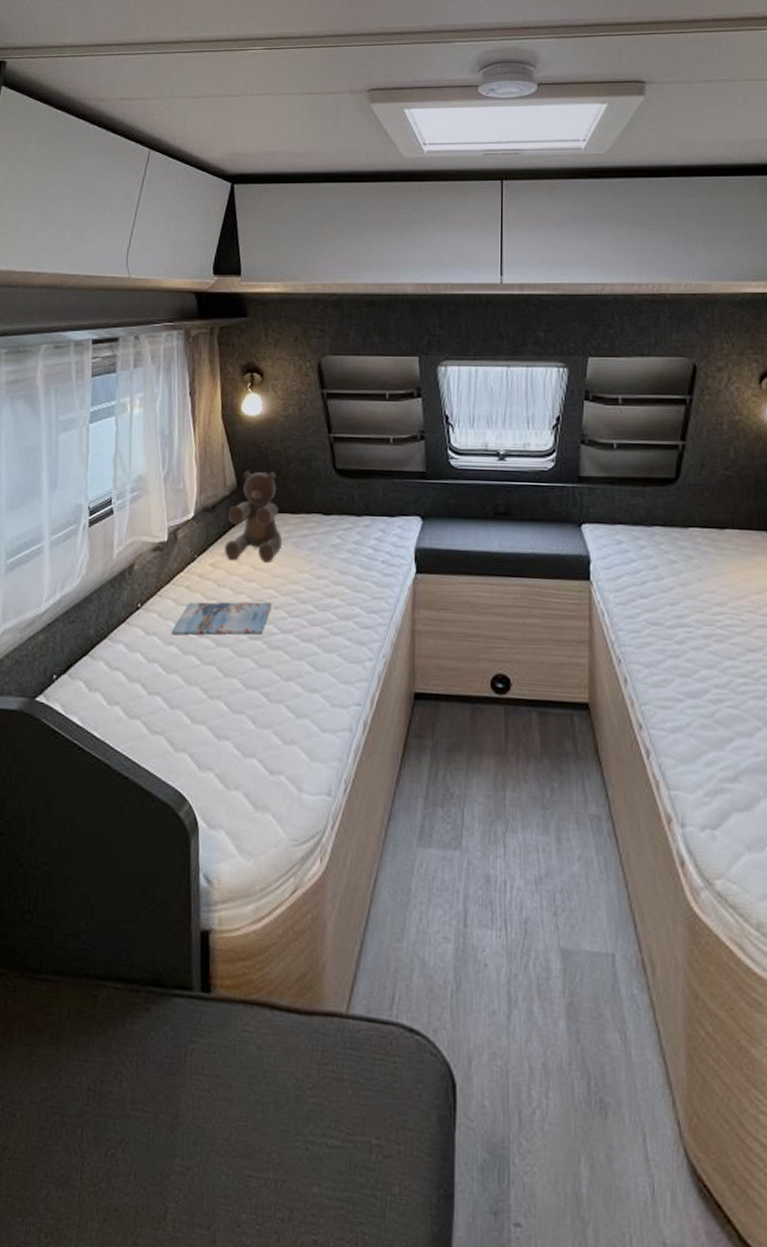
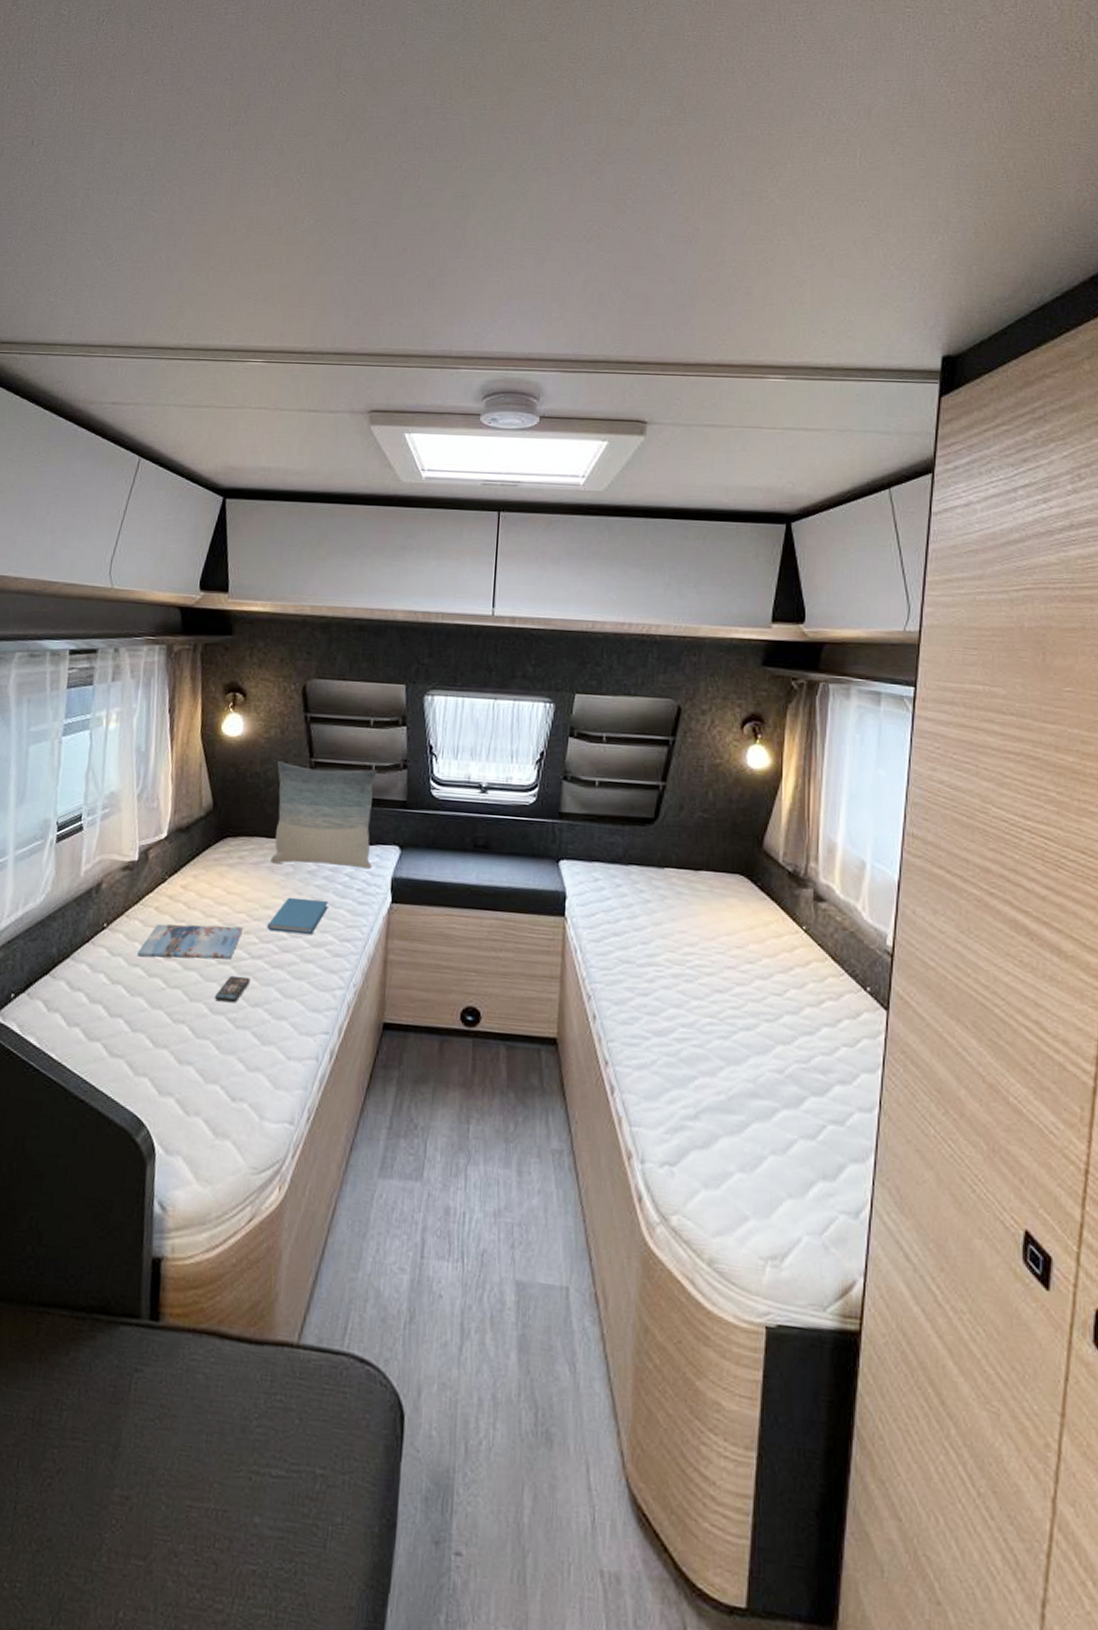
teddy bear: present [224,470,283,563] -> none [196,792,257,886]
smartphone: none [248,650,282,676] -> present [215,975,250,1002]
pillow: none [295,438,395,541] -> present [271,761,377,869]
book: none [295,571,354,607] -> present [267,897,329,934]

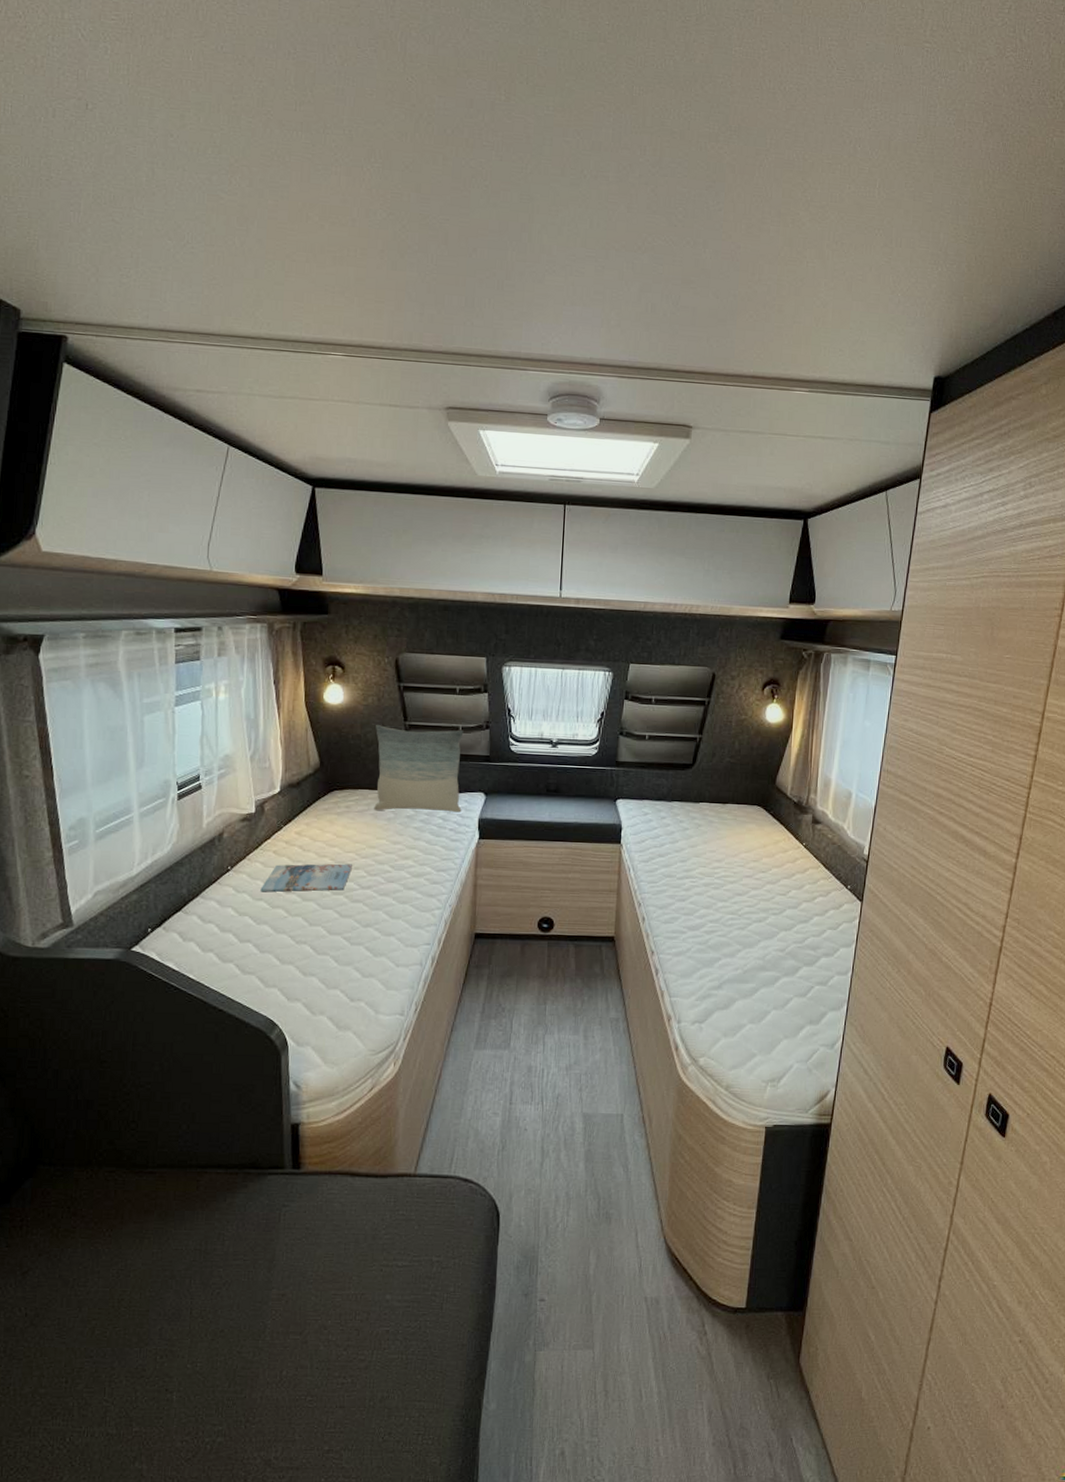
smartphone: present [215,975,250,1002] -> none [332,903,361,924]
book: present [267,897,329,934] -> none [373,838,426,867]

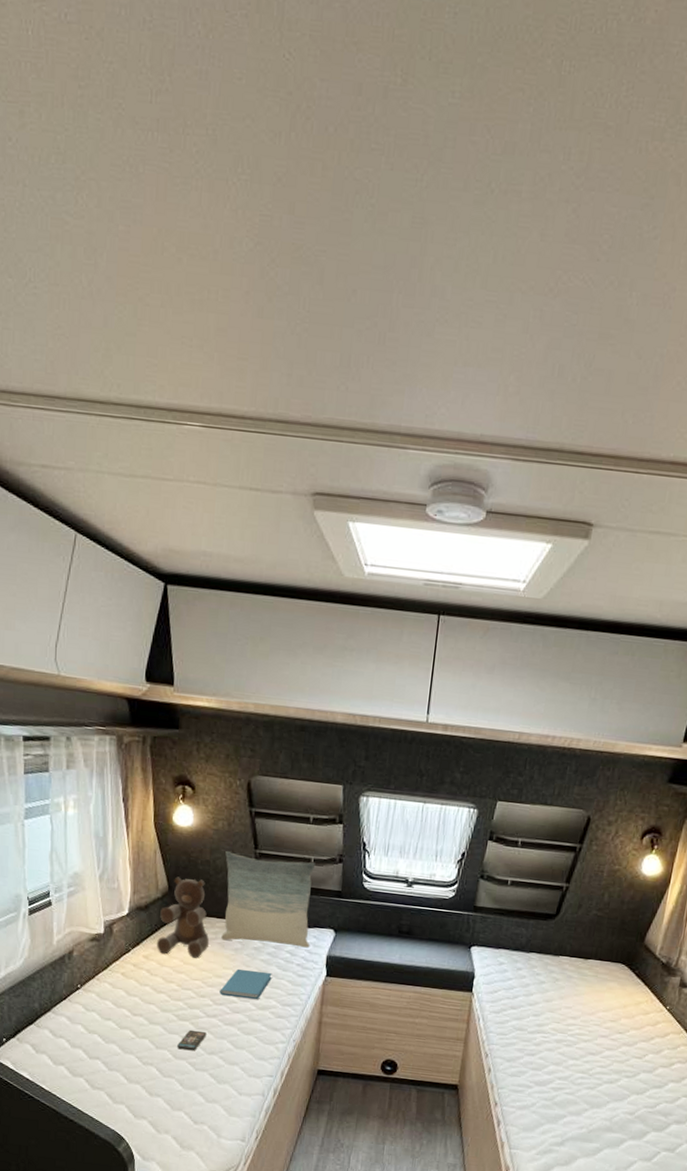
magazine: present [260,863,352,892] -> none [109,986,198,1017]
teddy bear: none [308,752,362,831] -> present [156,876,210,958]
smartphone: none [332,903,361,924] -> present [177,1029,207,1050]
book: none [373,838,426,867] -> present [219,968,272,999]

